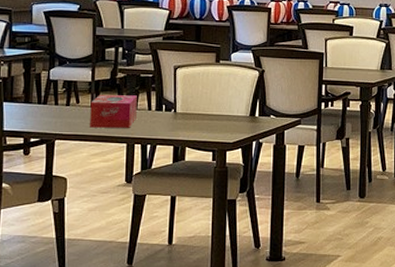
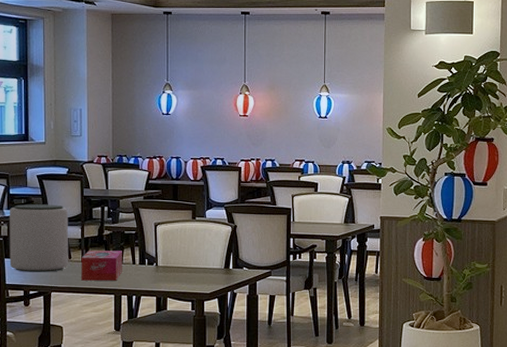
plant pot: none [8,43,78,118] -> present [9,204,69,272]

